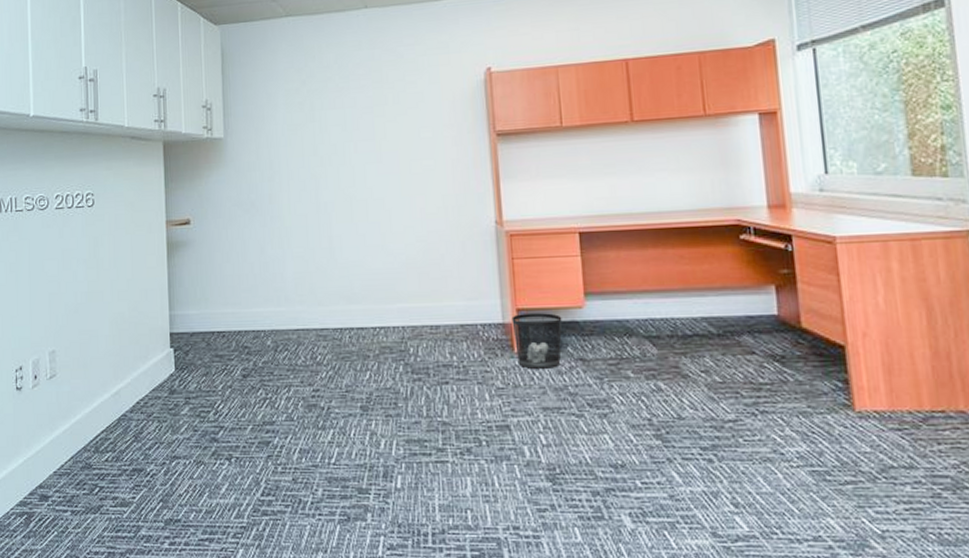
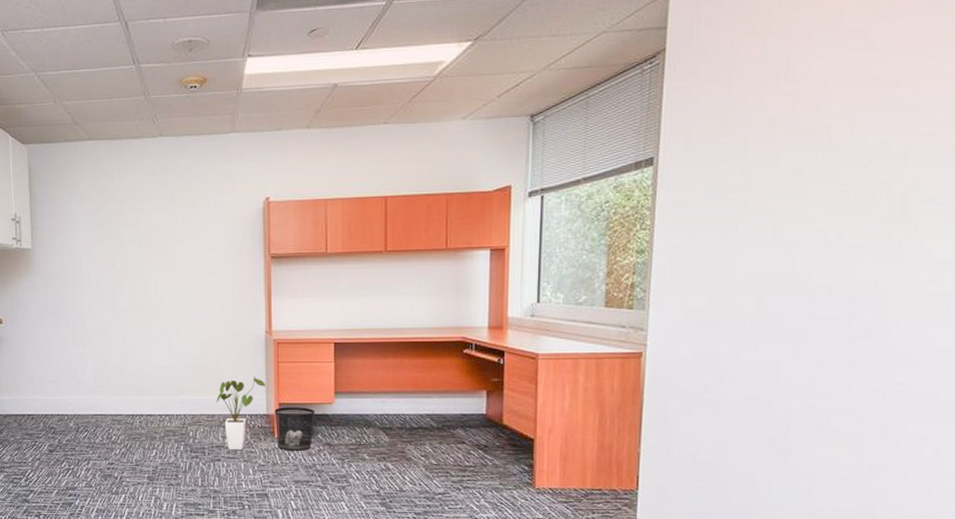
house plant: none [440,277,500,370] -> present [216,377,266,450]

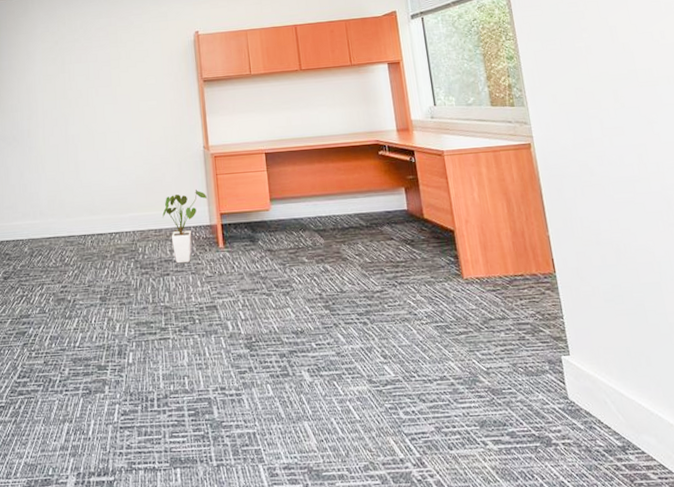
waste bin: present [274,407,315,451] -> none [216,215,255,260]

